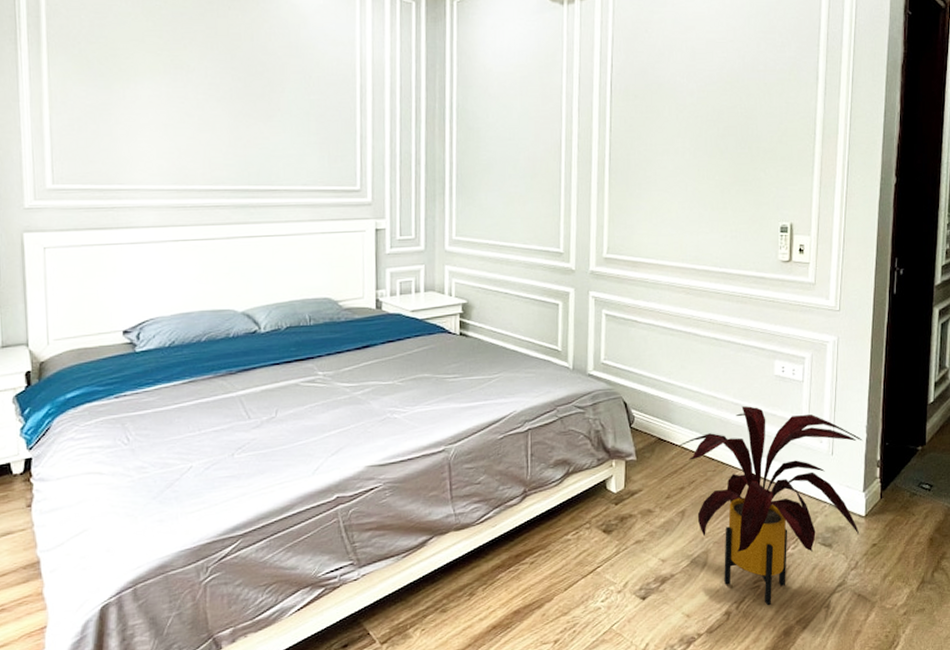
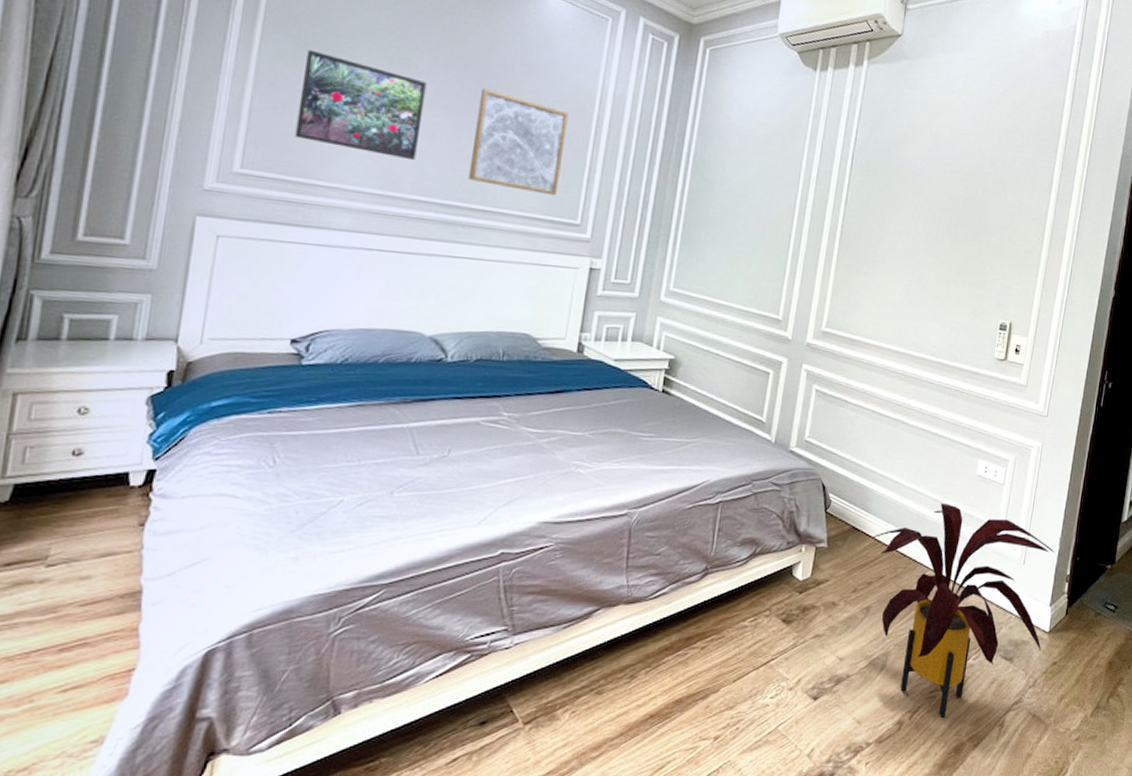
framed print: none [90,65,202,154] -> present [295,49,427,161]
wall art: none [249,76,335,167] -> present [468,89,569,196]

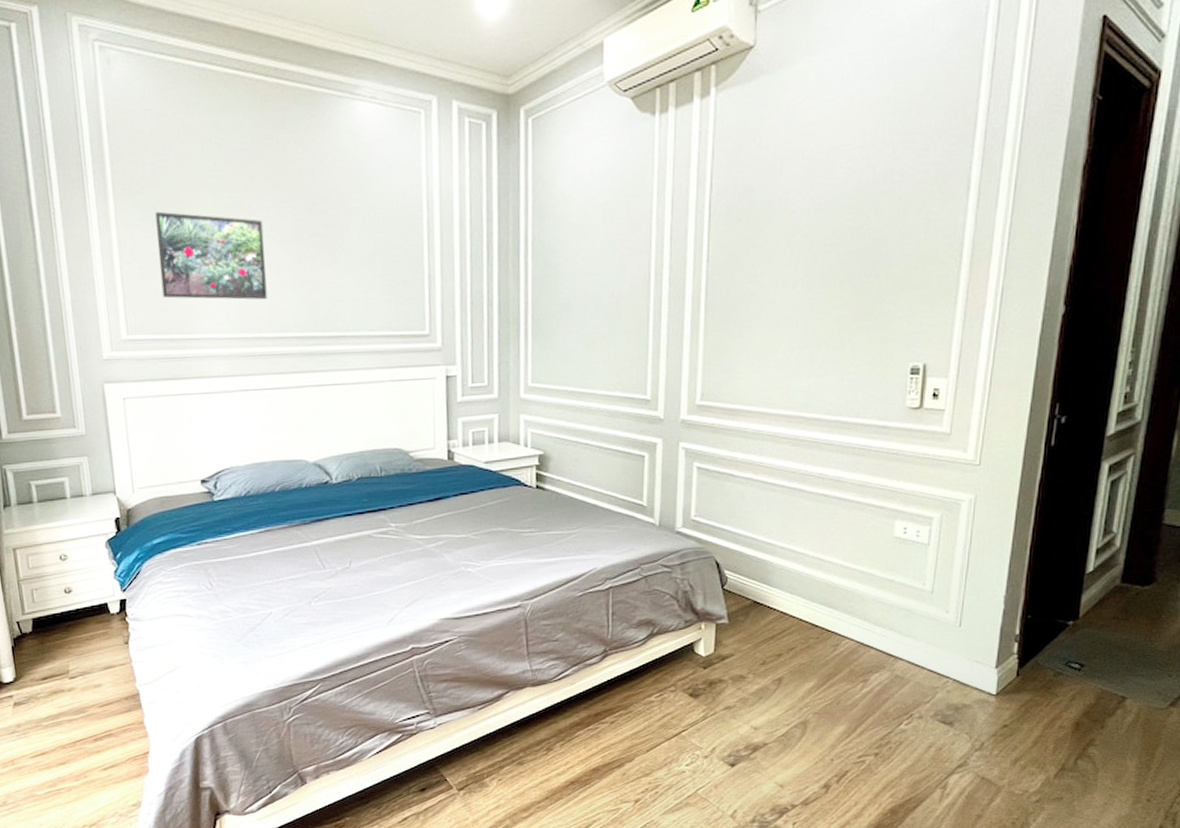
wall art: present [468,89,569,196] -> none [312,214,402,311]
house plant: present [872,503,1055,717] -> none [777,570,999,781]

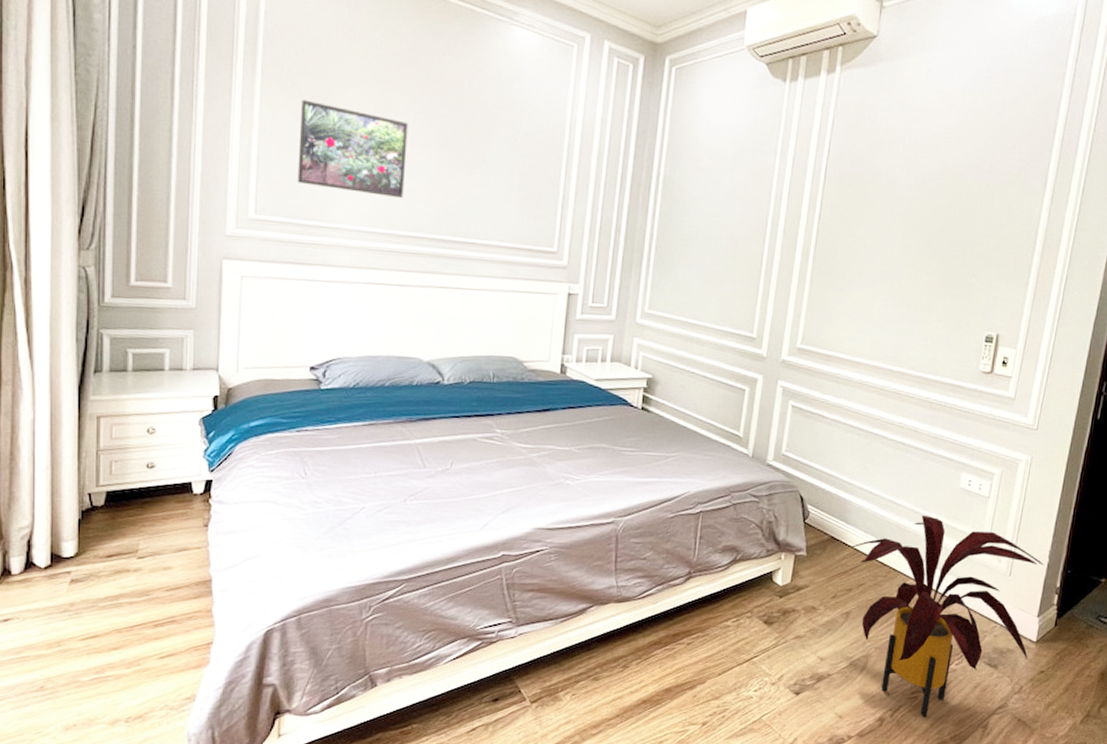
house plant: none [777,570,999,781] -> present [851,515,1044,717]

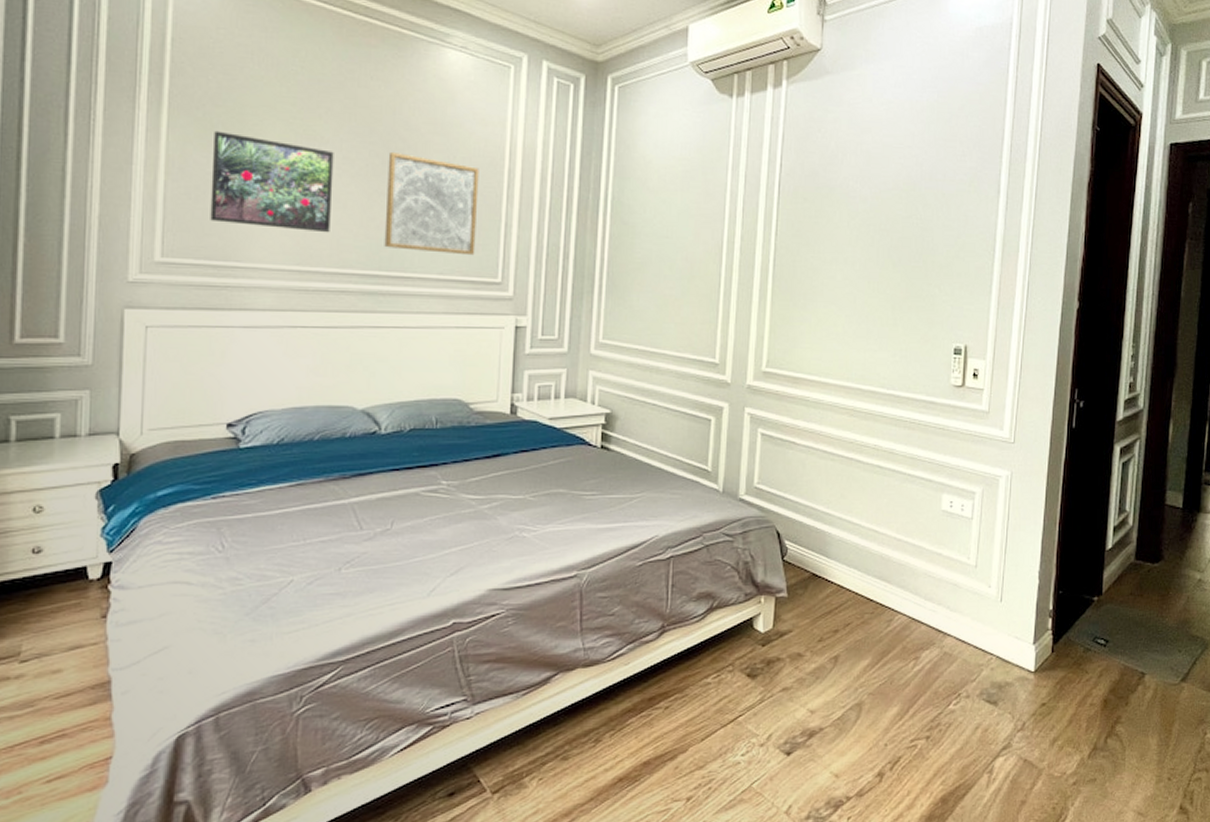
wall art: none [451,125,541,226] -> present [384,153,479,256]
house plant: present [851,515,1044,717] -> none [834,543,1034,767]

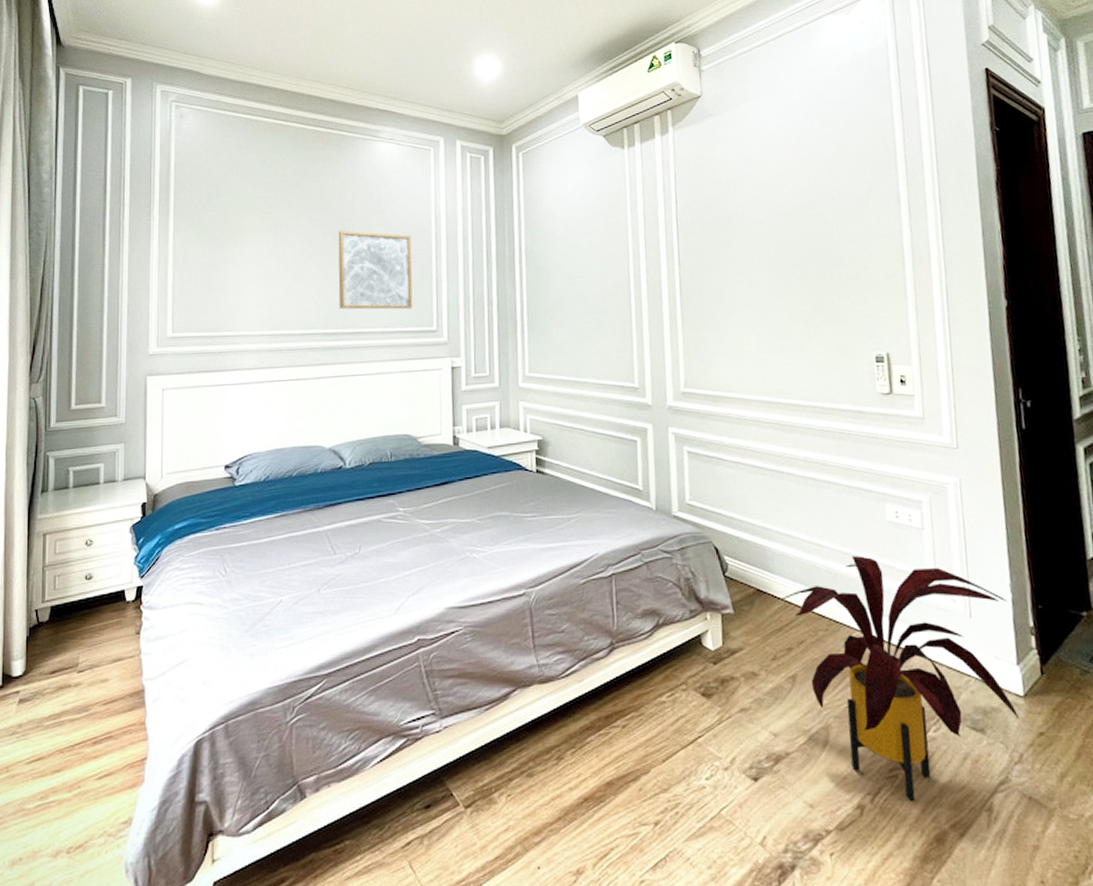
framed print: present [210,130,334,233] -> none [206,229,297,302]
house plant: none [834,543,1034,767] -> present [781,556,1020,801]

